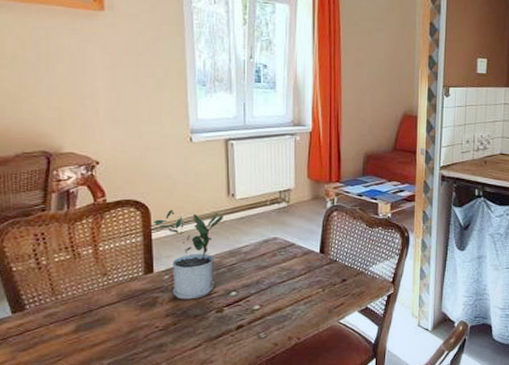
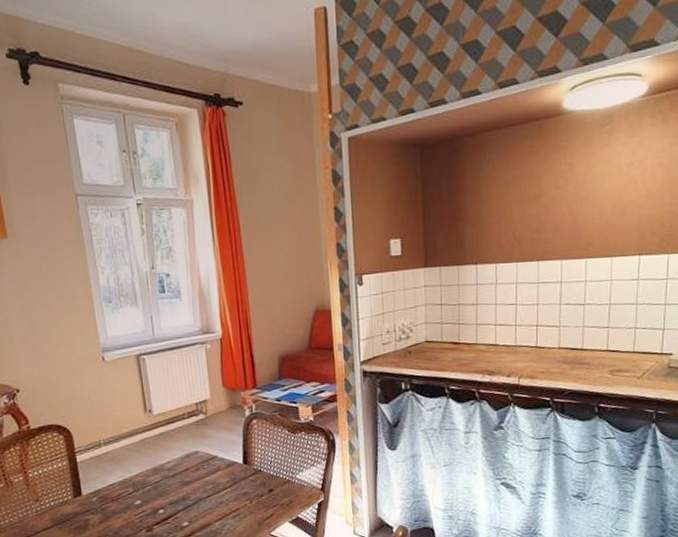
potted plant: present [153,209,223,300] -> none [76,430,143,521]

